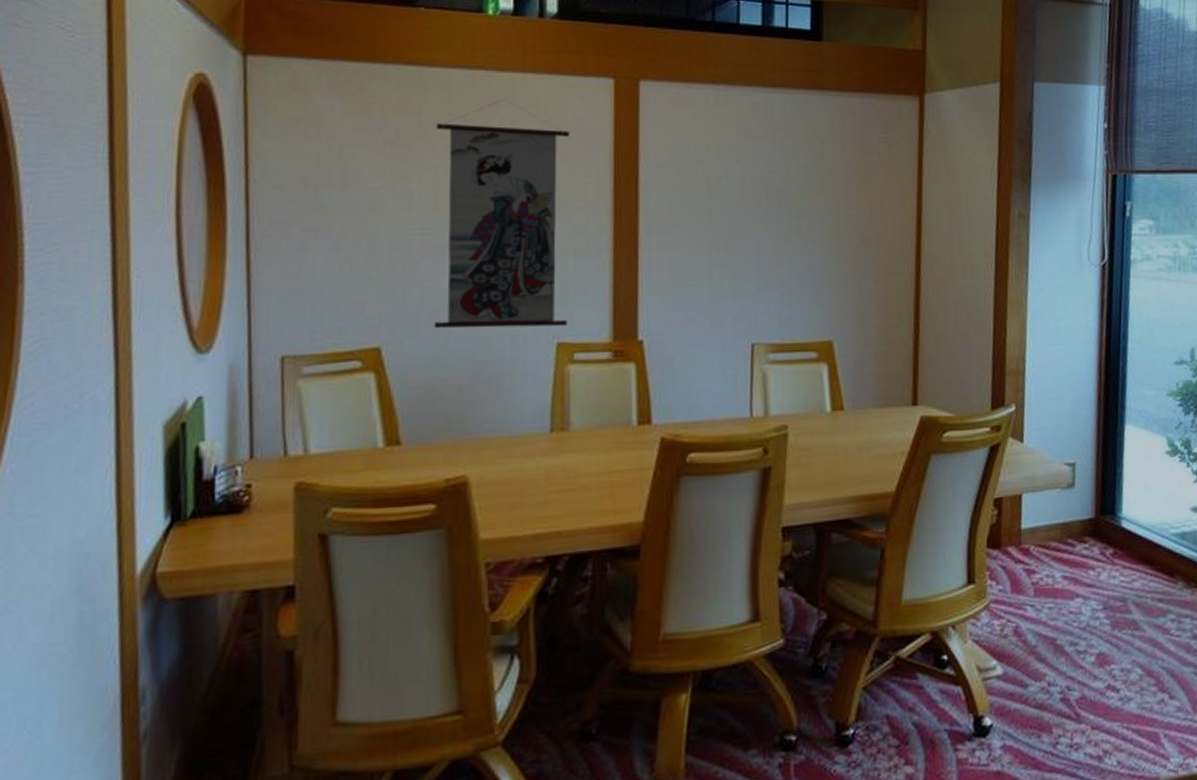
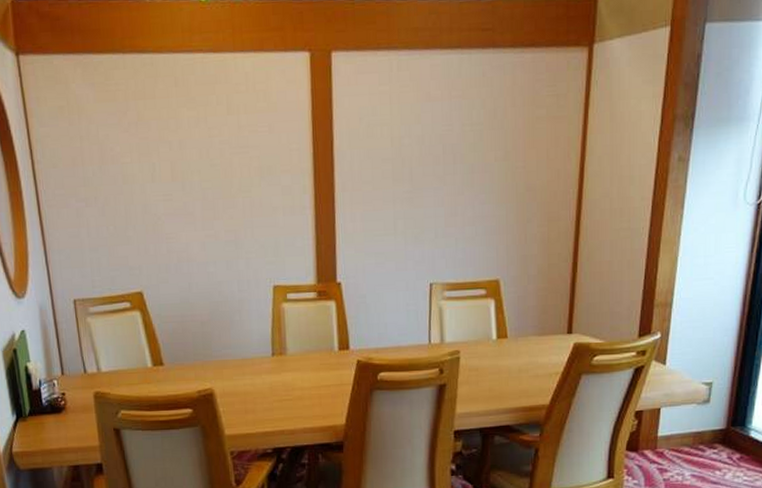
wall scroll: present [433,98,570,329] -> none [167,77,281,276]

